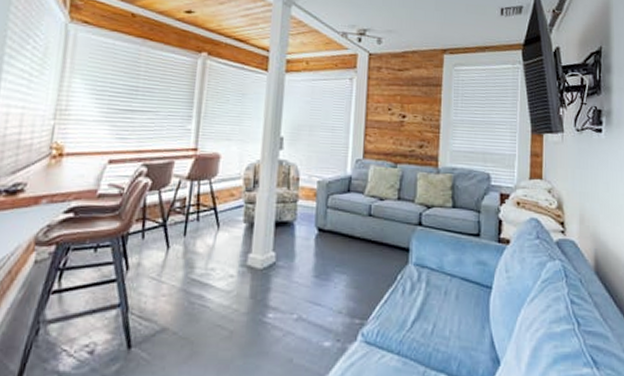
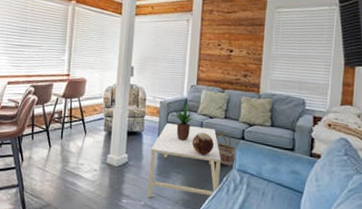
coffee table: none [301,209,394,308] -> present [147,123,221,198]
potted plant: none [330,182,362,231] -> present [170,103,196,141]
decorative sphere: none [359,218,385,248] -> present [192,132,214,155]
basket: none [385,216,412,261] -> present [214,131,236,167]

